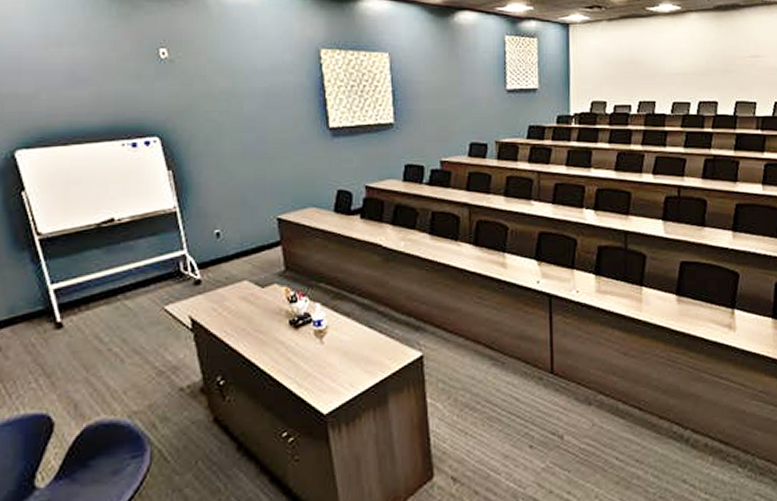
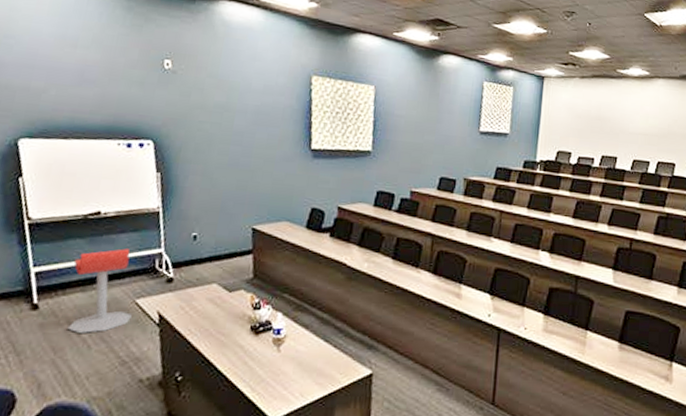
stool: none [93,254,162,347] -> present [67,248,132,333]

